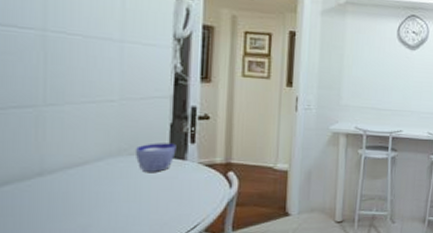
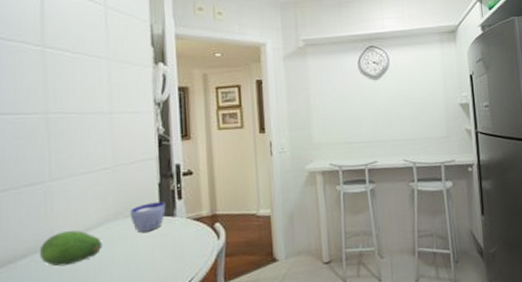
fruit: none [25,162,101,198] -> present [39,230,102,267]

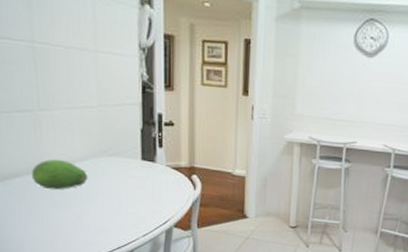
cup: present [129,201,166,233] -> none [113,146,147,172]

